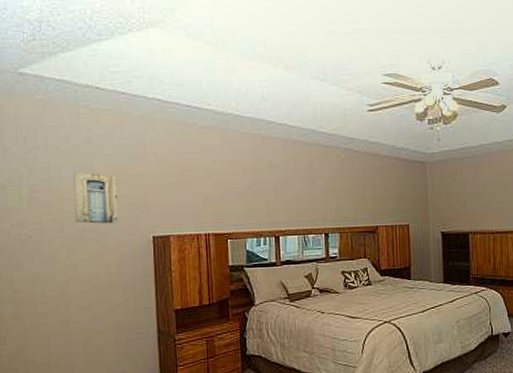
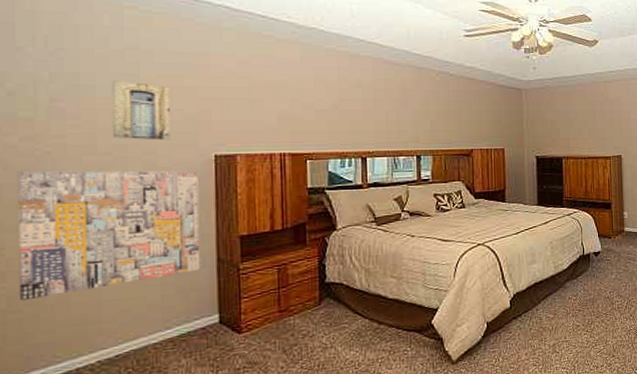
wall art: none [10,250,145,361] -> present [17,170,201,301]

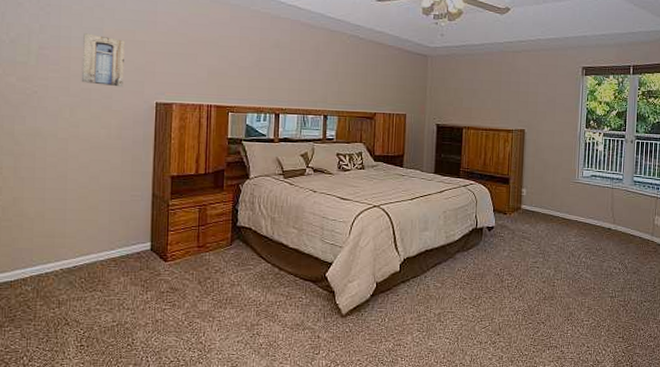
wall art: present [17,170,201,301] -> none [10,105,142,212]

